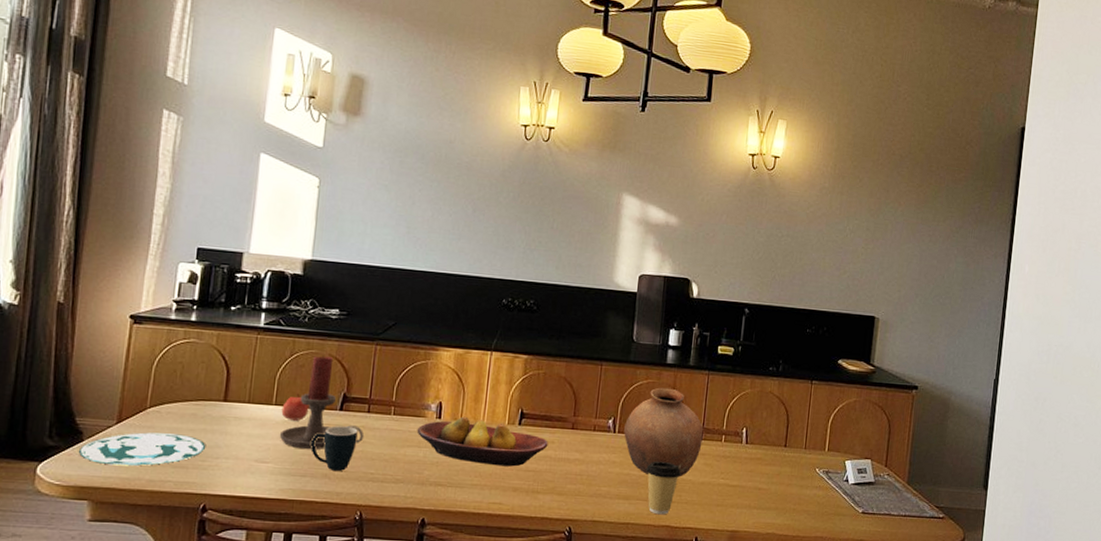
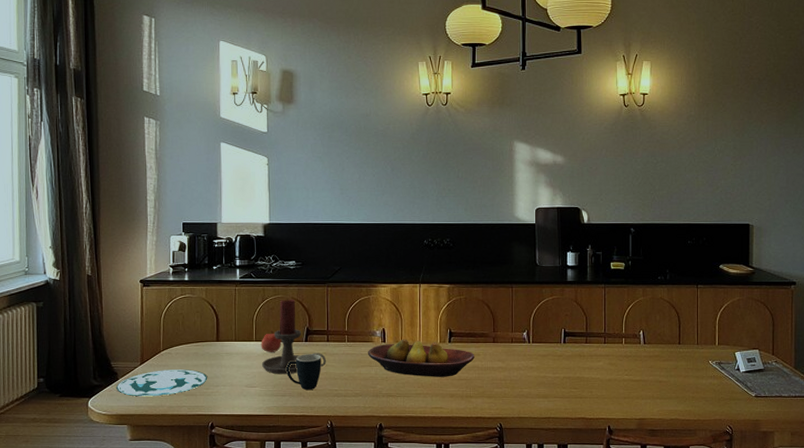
pottery: present [624,387,704,477] -> none [537,302,605,376]
coffee cup: present [646,461,681,515] -> none [559,364,590,409]

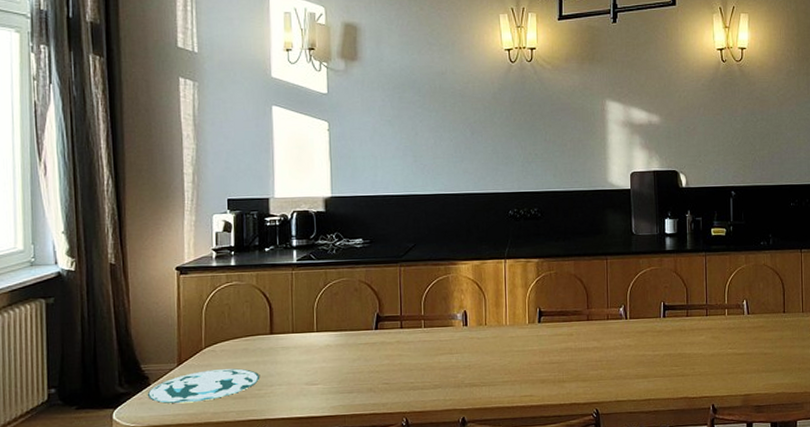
candle holder: present [261,299,327,375] -> none [324,281,401,369]
apple: present [261,330,282,352] -> none [323,319,348,344]
mug: present [286,354,322,390] -> none [354,343,395,384]
fruit bowl: present [367,339,475,377] -> none [447,321,567,362]

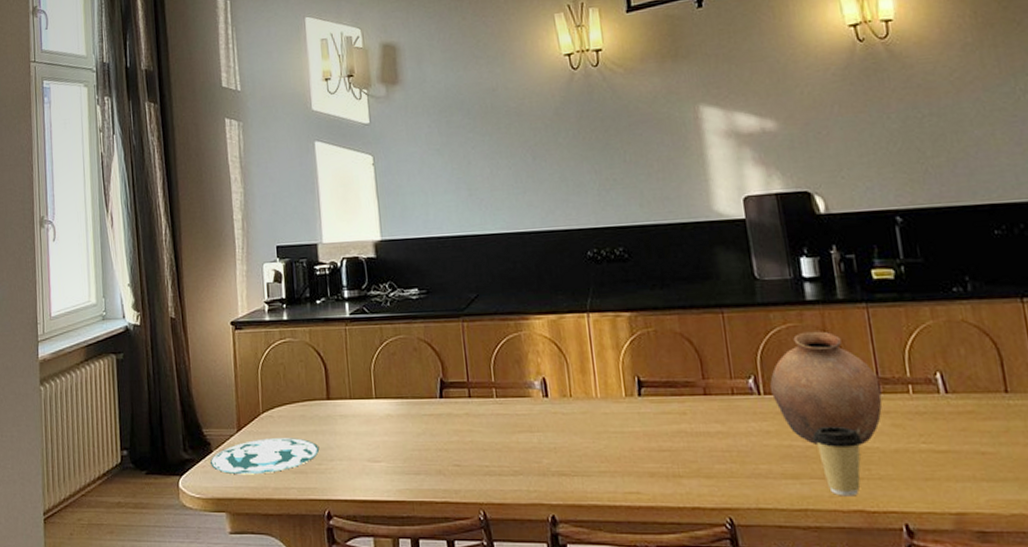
pottery: none [635,272,708,353] -> present [770,331,883,445]
coffee cup: none [659,339,692,388] -> present [812,425,863,496]

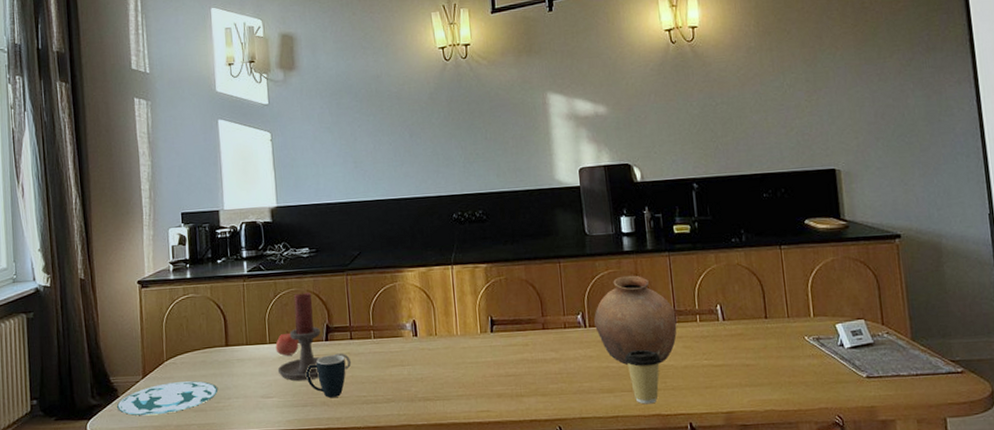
apple: none [382,384,410,414] -> present [275,330,299,356]
candle holder: none [385,339,471,445] -> present [277,292,352,381]
mug: none [418,415,465,465] -> present [306,354,346,398]

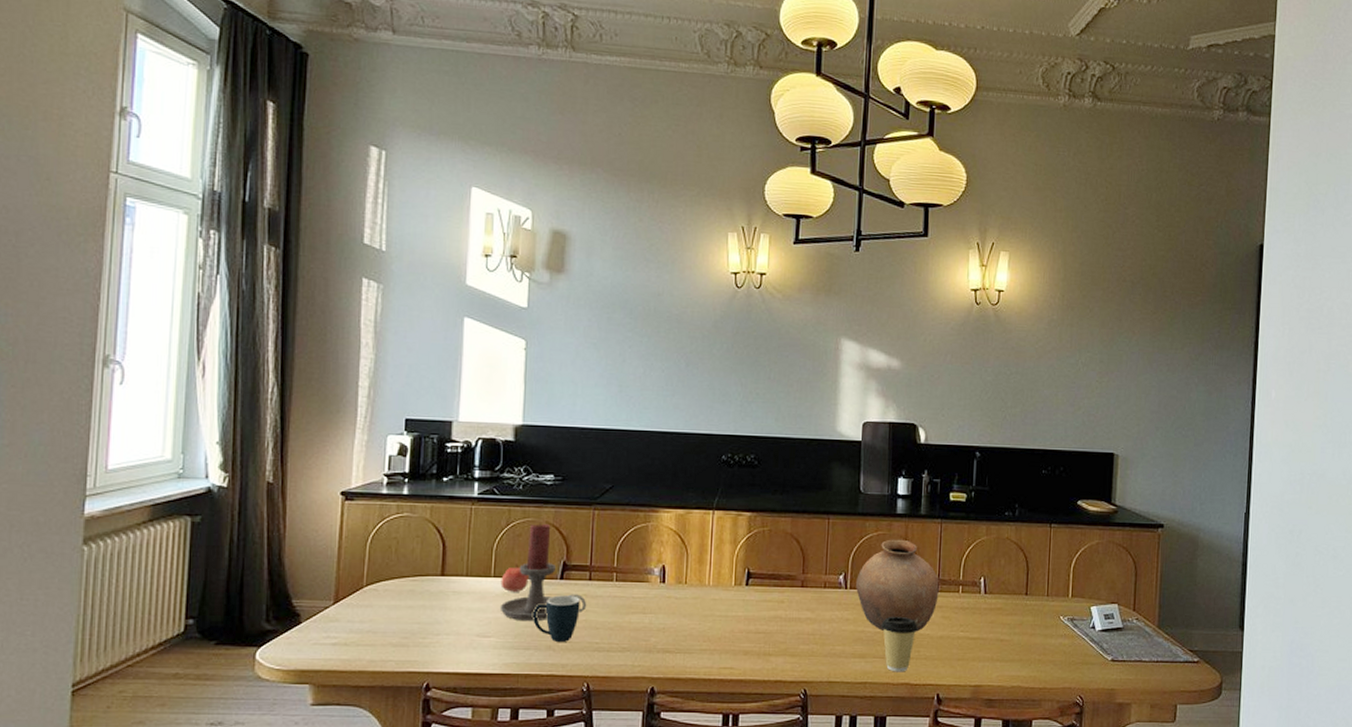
plate: present [117,381,217,416] -> none [298,611,425,647]

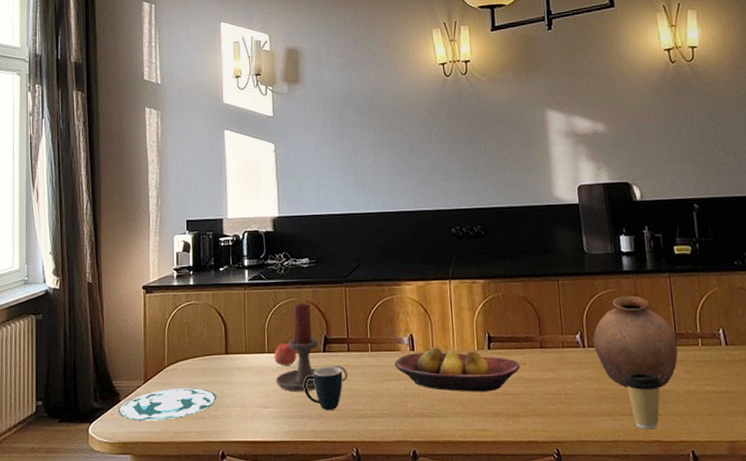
plate: none [298,611,425,647] -> present [119,388,216,421]
fruit bowl: none [641,579,778,629] -> present [394,346,520,392]

